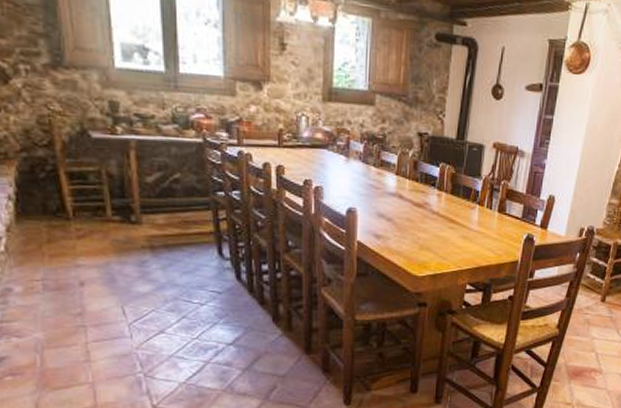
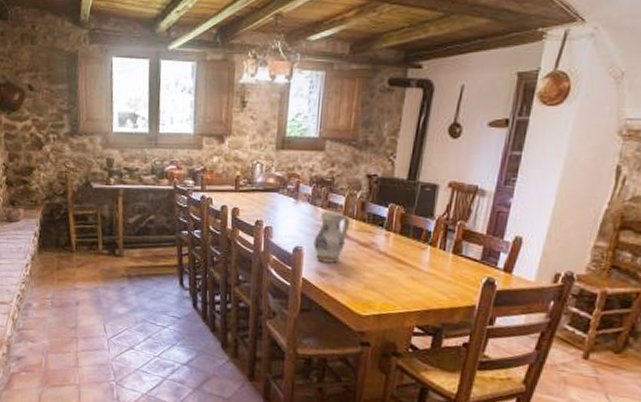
ceramic pitcher: none [367,170,404,224] -> present [313,211,351,263]

